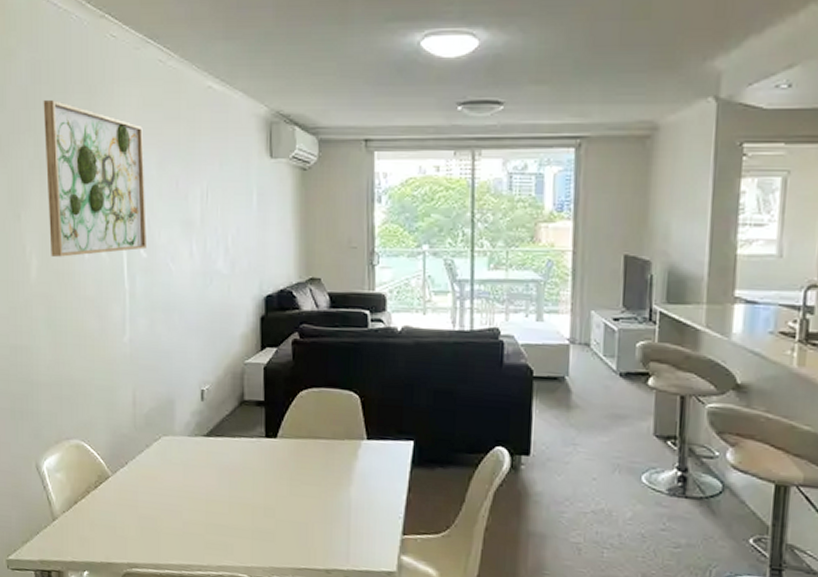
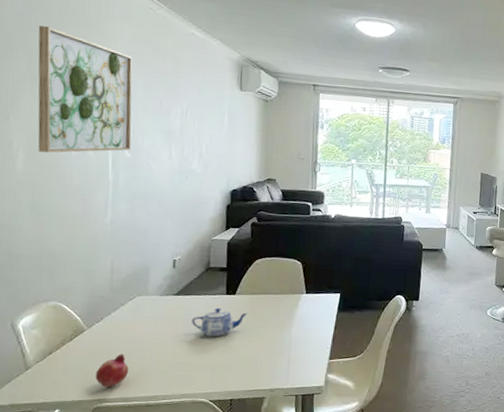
fruit: none [123,508,159,549] -> present [95,354,129,387]
teapot: none [226,454,293,494] -> present [192,307,248,337]

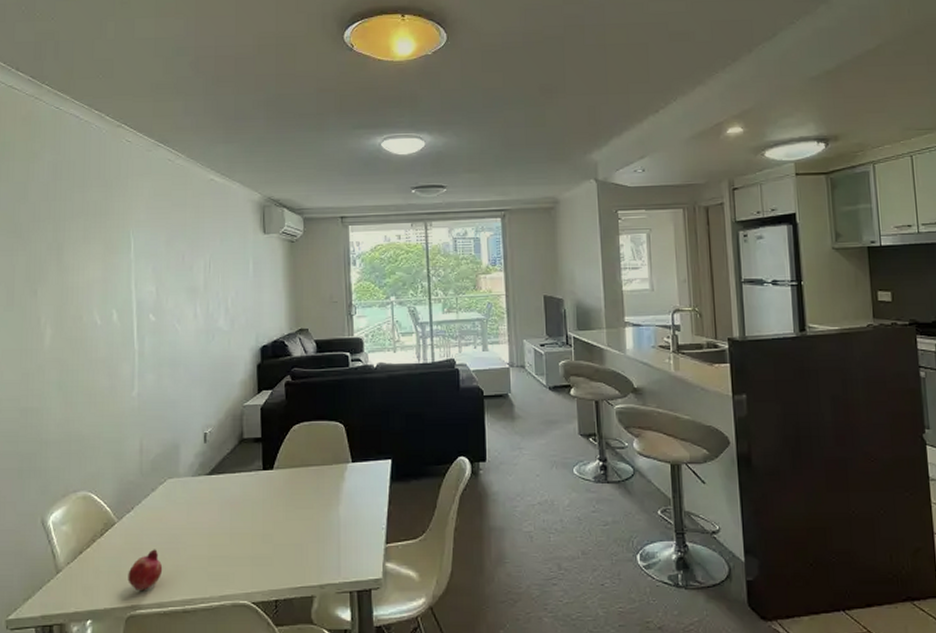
wall art: present [38,26,133,153] -> none [62,193,155,325]
teapot: present [192,307,248,337] -> none [227,486,288,523]

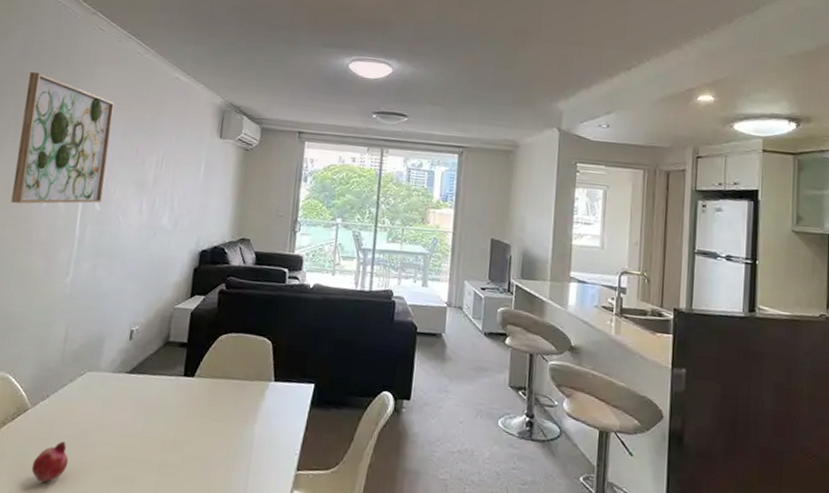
wall art: none [62,193,155,325] -> present [11,72,115,204]

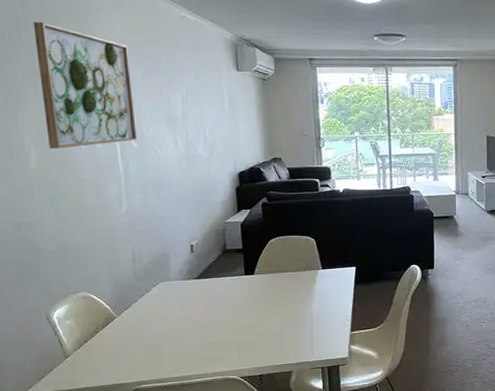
fruit: present [31,441,69,482] -> none [130,338,161,370]

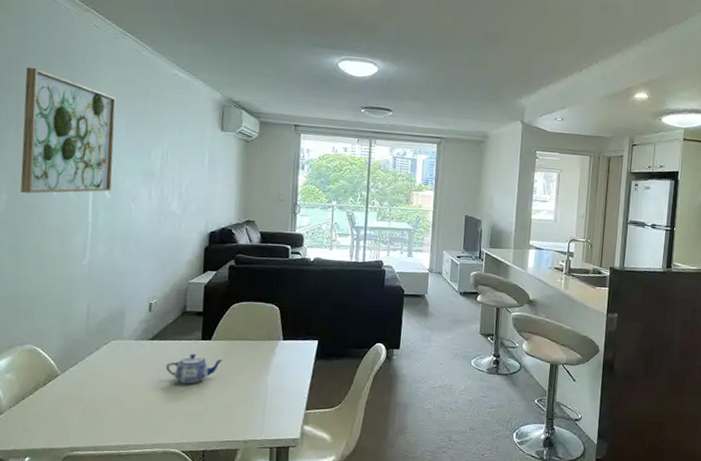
teapot: none [215,288,268,317] -> present [166,353,223,384]

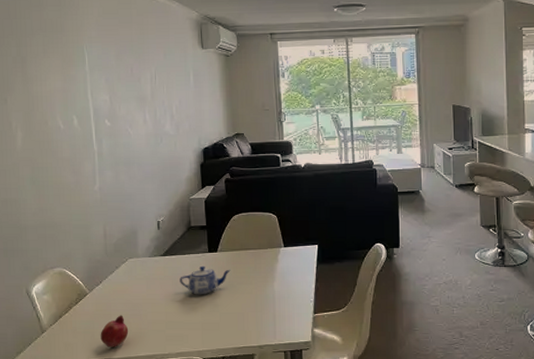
wall art: present [20,67,116,194] -> none [22,12,110,129]
fruit: none [67,400,102,435] -> present [100,315,129,347]

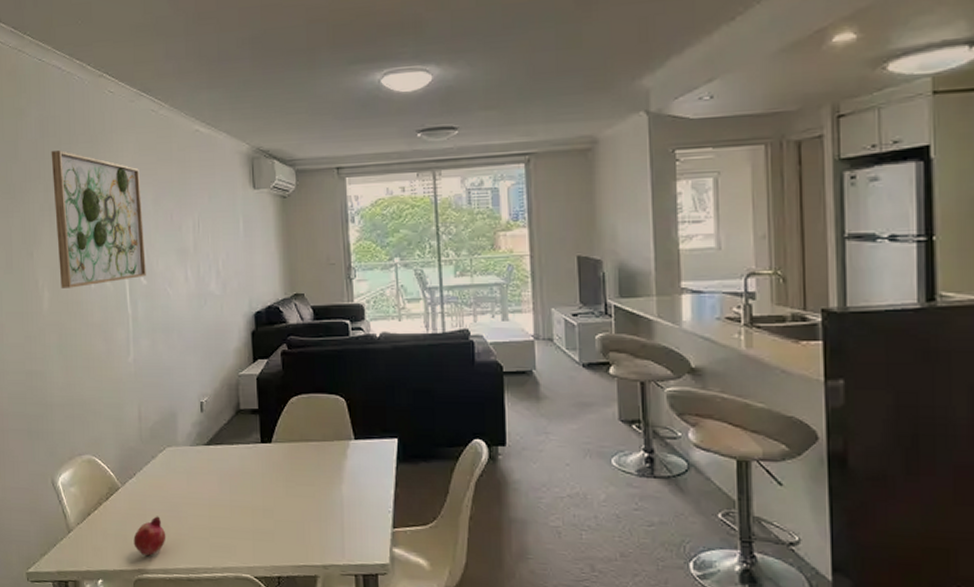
wall art: none [22,12,110,129] -> present [51,150,146,288]
teapot: present [180,265,230,295] -> none [226,459,288,497]

